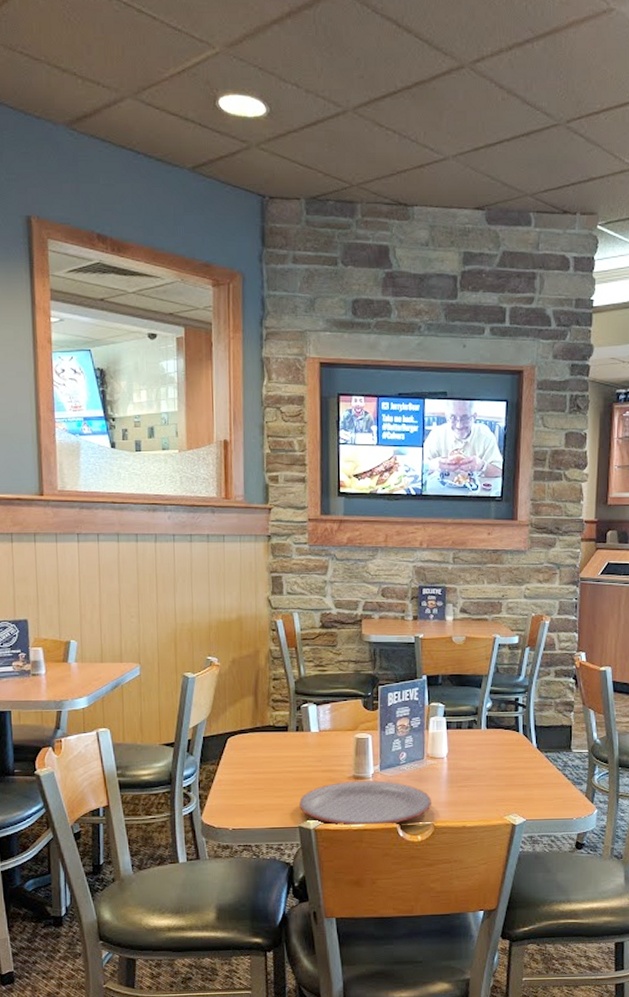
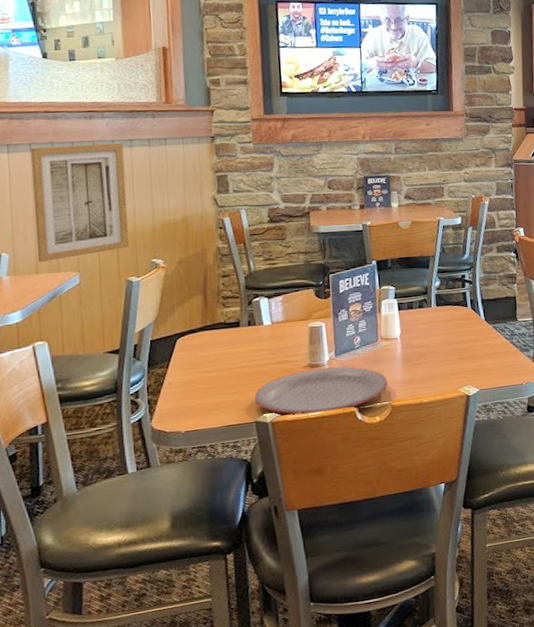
wall art: none [99,537,186,652] -> present [31,143,129,263]

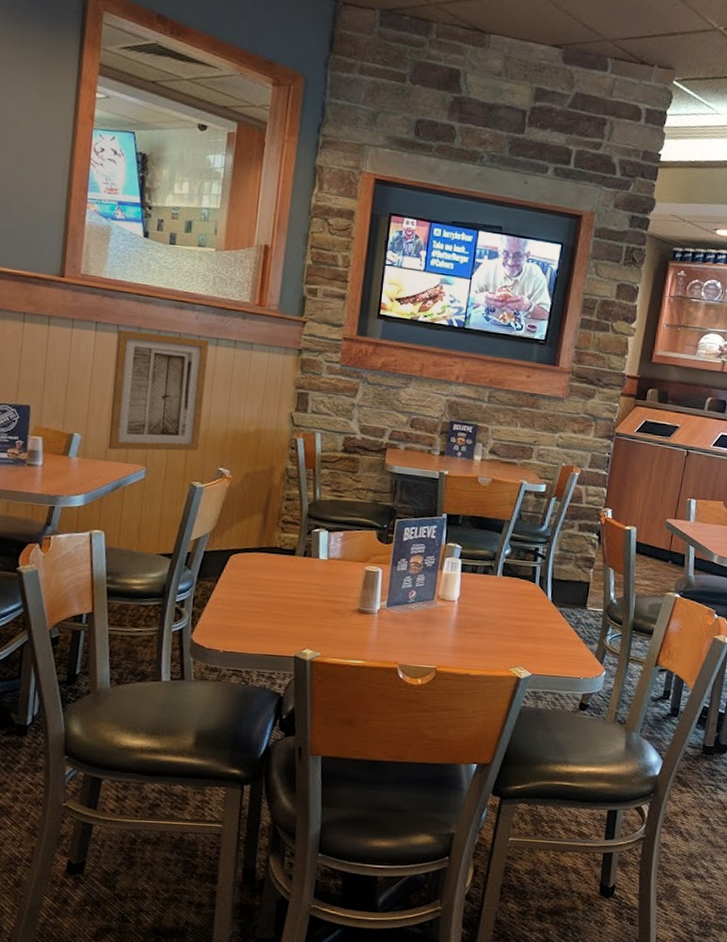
plate: present [254,366,388,416] -> none [296,614,437,665]

